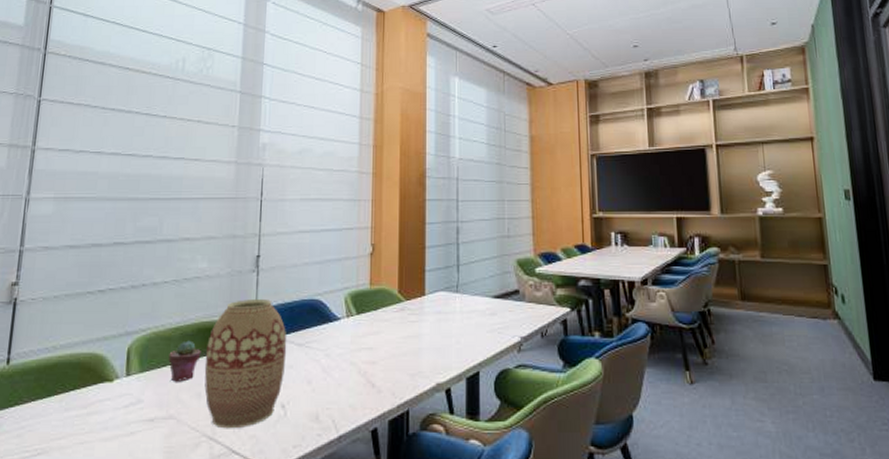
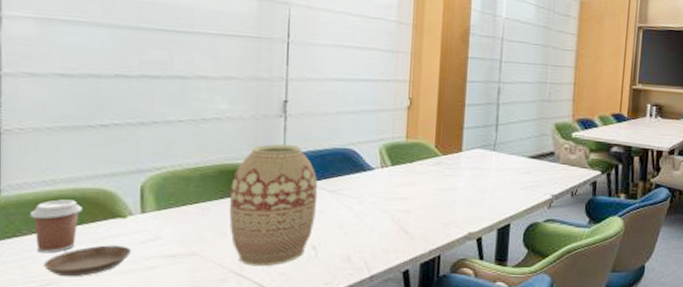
coffee cup: none [31,366,77,421] -> present [29,199,83,254]
saucer: none [38,411,115,446] -> present [44,245,131,277]
potted succulent: present [168,340,201,382] -> none [188,181,225,221]

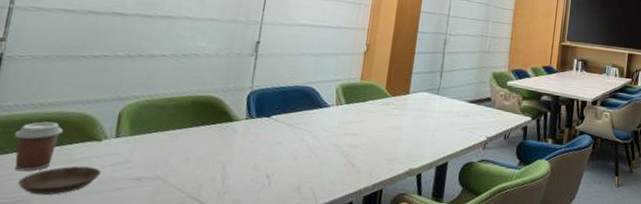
vase: present [229,144,318,267] -> none [194,79,278,193]

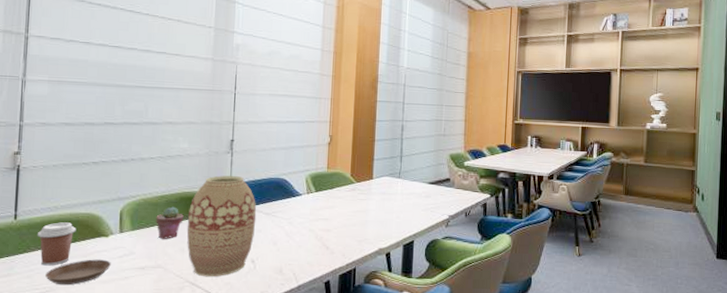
potted succulent: none [160,111,194,148] -> present [156,206,184,239]
vase: none [194,79,278,193] -> present [187,175,257,277]

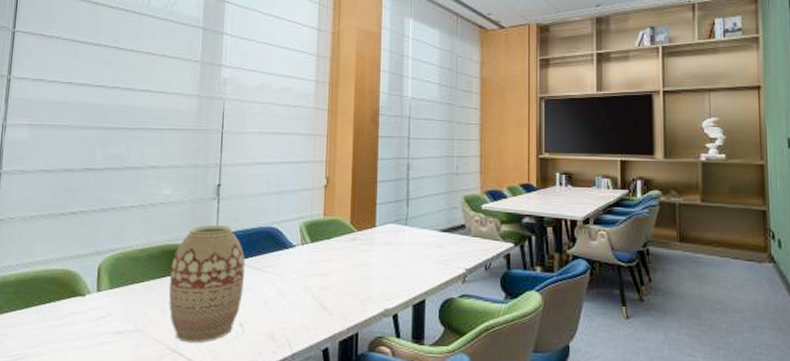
coffee cup: present [37,222,76,266] -> none [10,280,52,330]
saucer: present [45,259,111,286] -> none [17,322,87,352]
potted succulent: present [156,206,184,239] -> none [135,261,166,299]

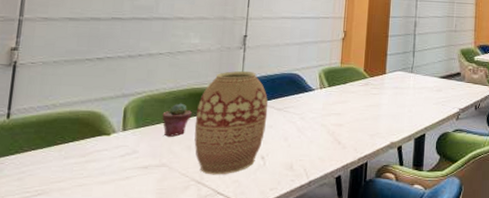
potted succulent: none [135,261,166,299] -> present [162,103,192,137]

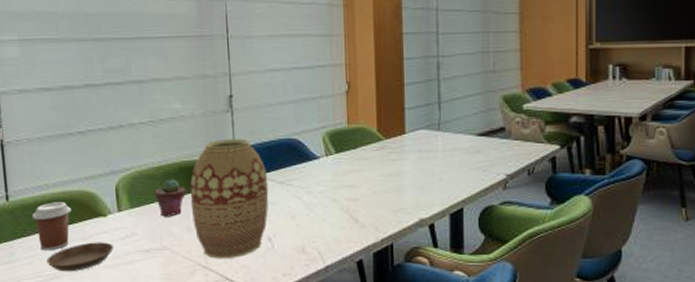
coffee cup: none [31,121,75,167] -> present [31,202,72,251]
saucer: none [38,159,112,188] -> present [47,242,113,272]

